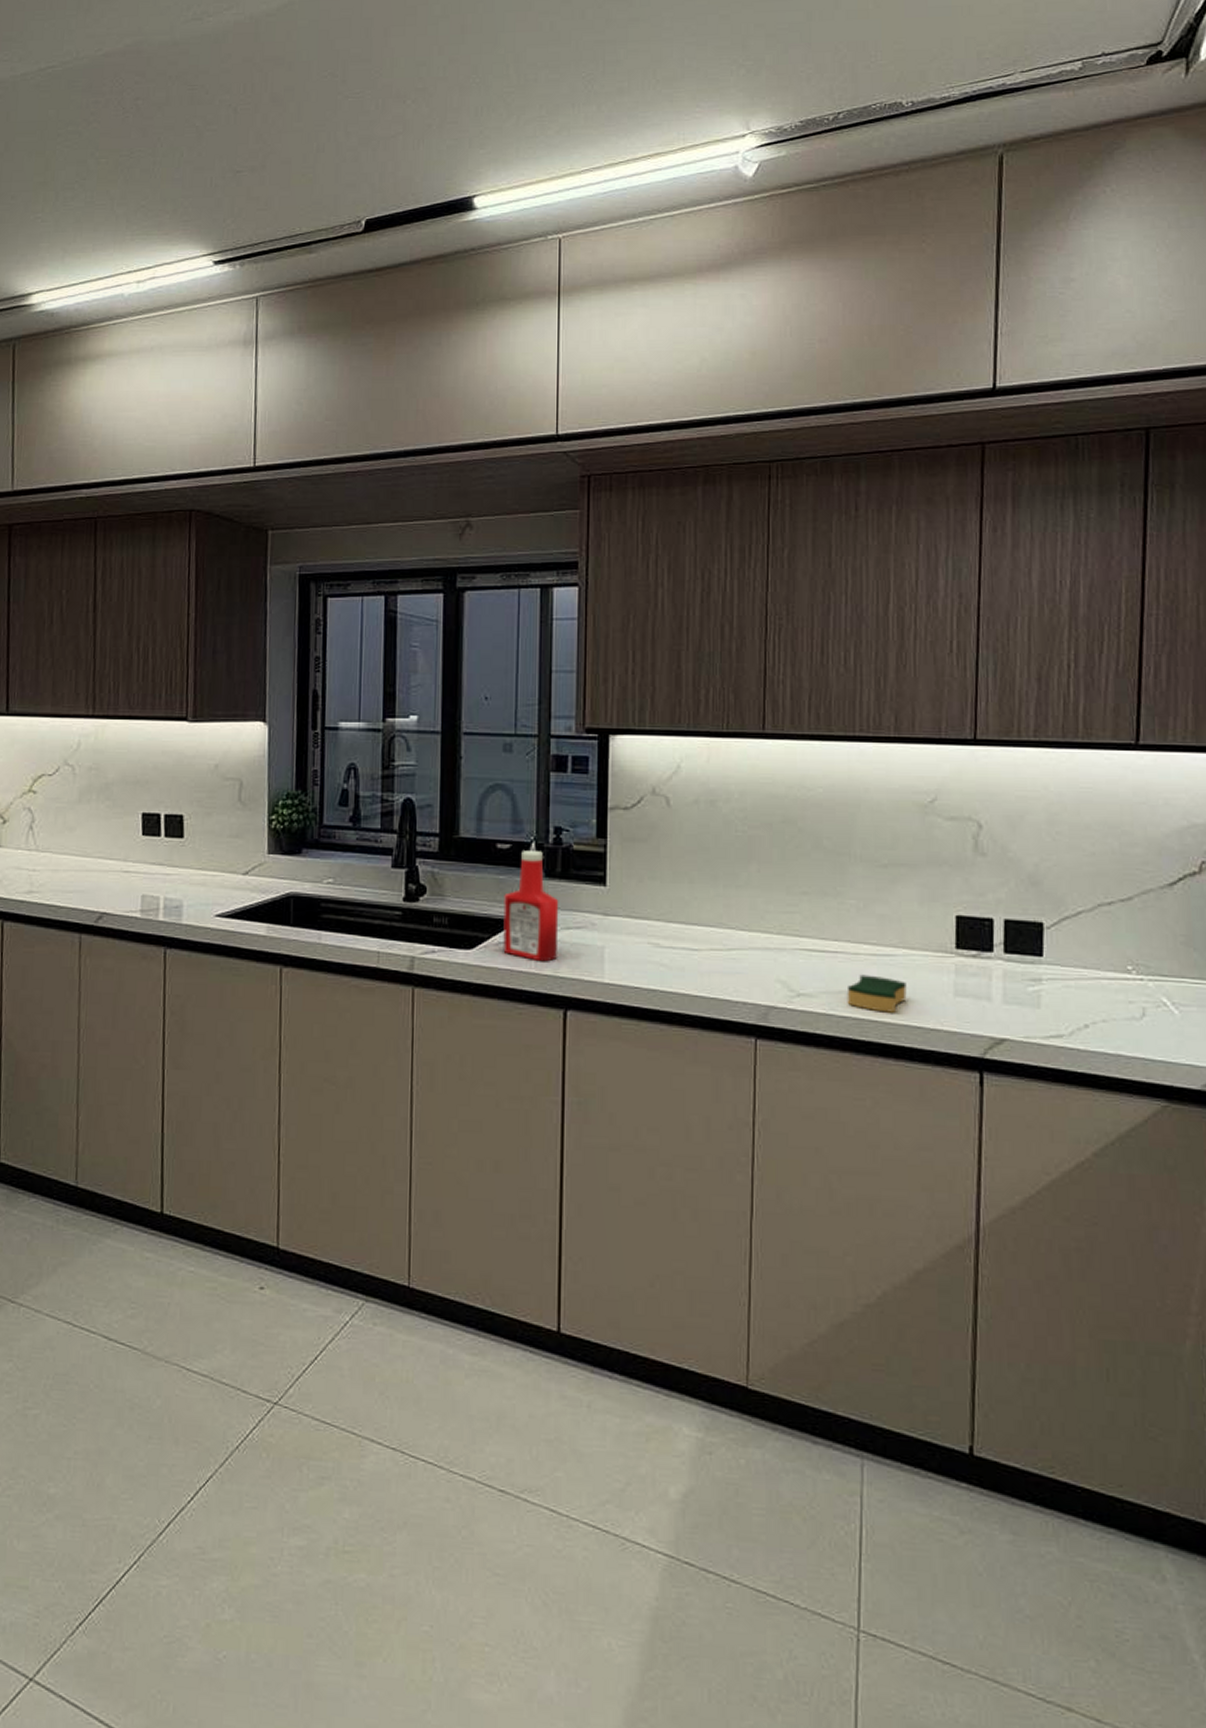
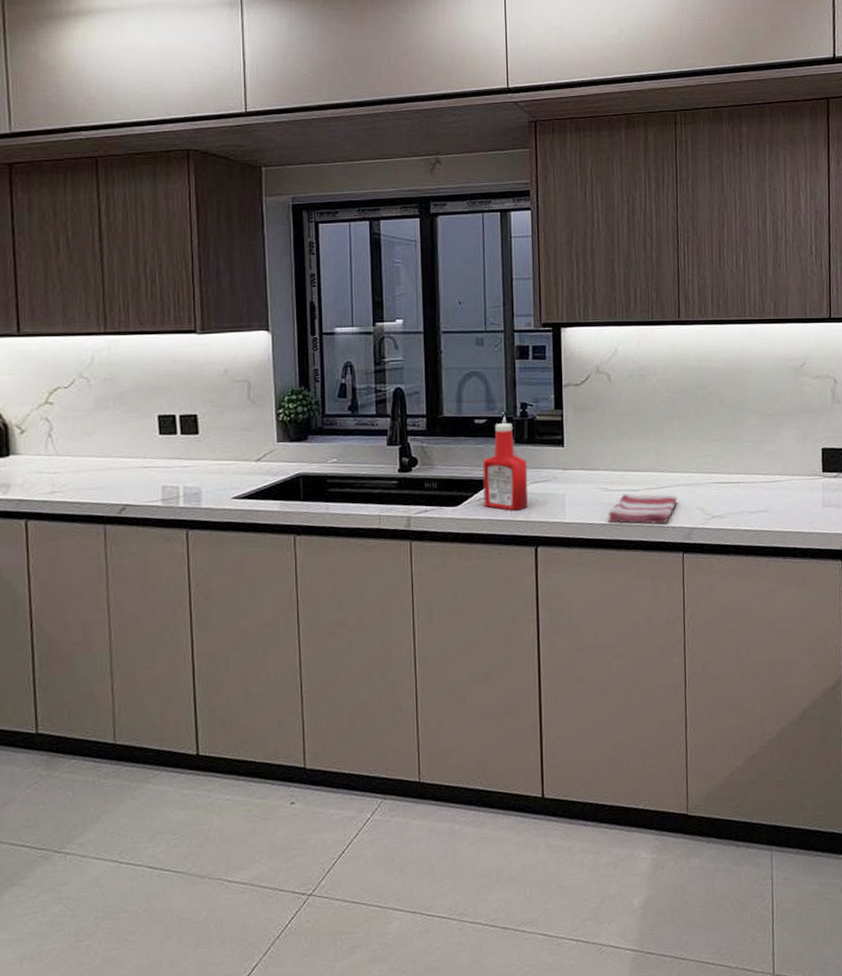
dish towel: none [658,953,752,997] -> present [608,494,678,524]
sponge: present [847,974,907,1013] -> none [747,497,790,524]

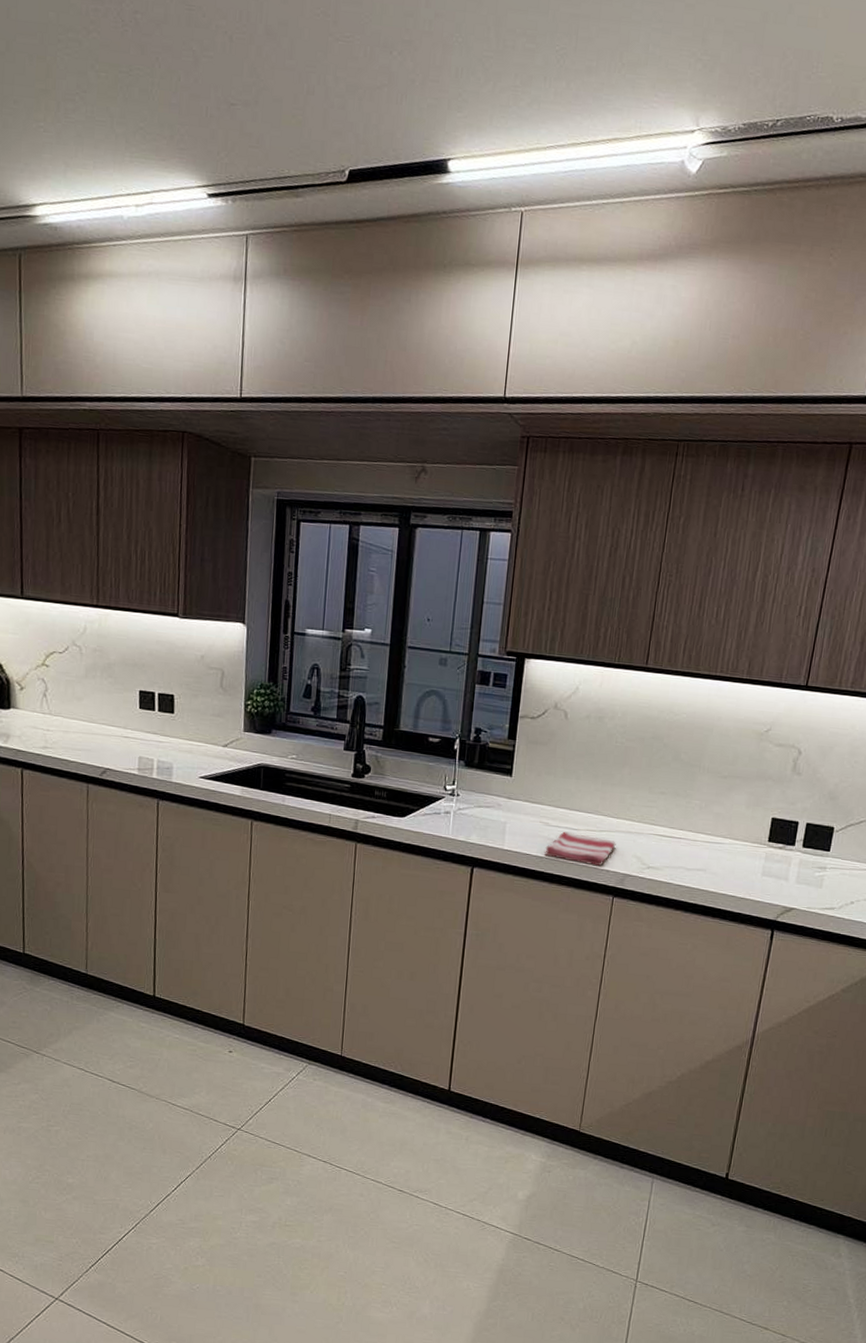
ketchup bottle: present [482,423,528,511] -> none [428,744,475,831]

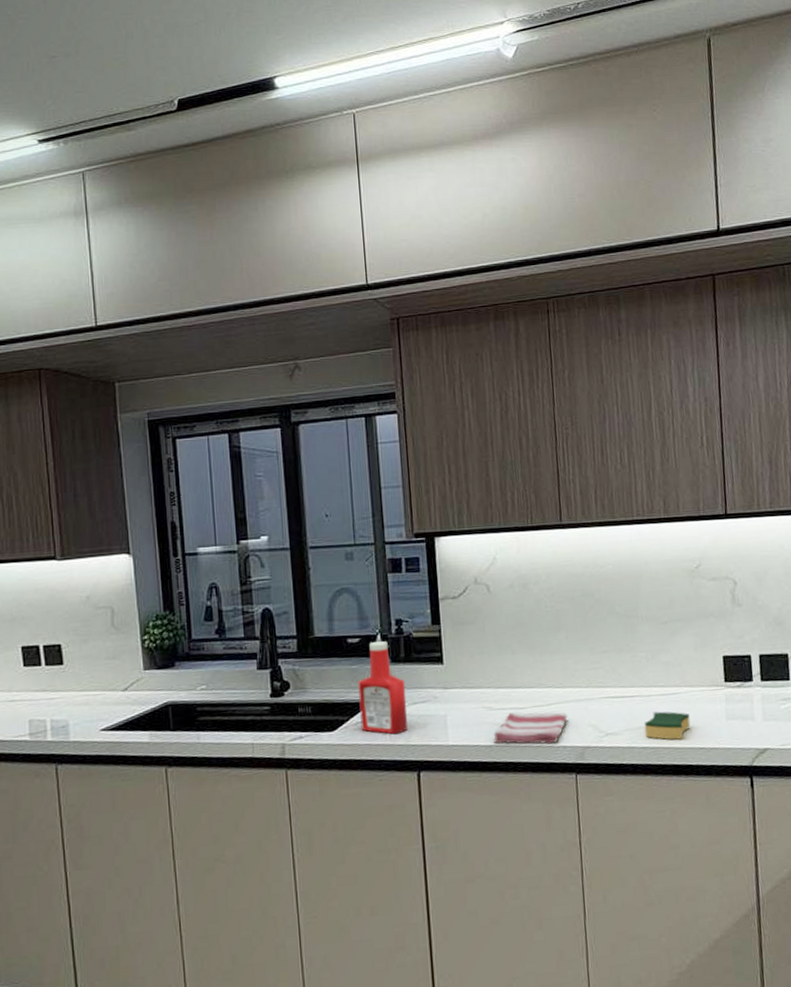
ketchup bottle: none [428,744,475,831] -> present [358,641,408,735]
sponge: none [683,856,729,885] -> present [644,711,691,740]

